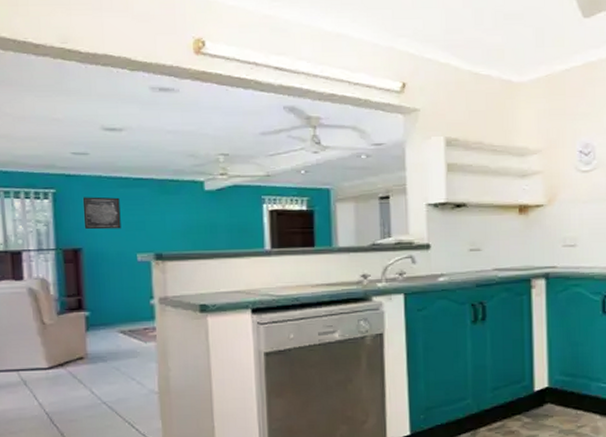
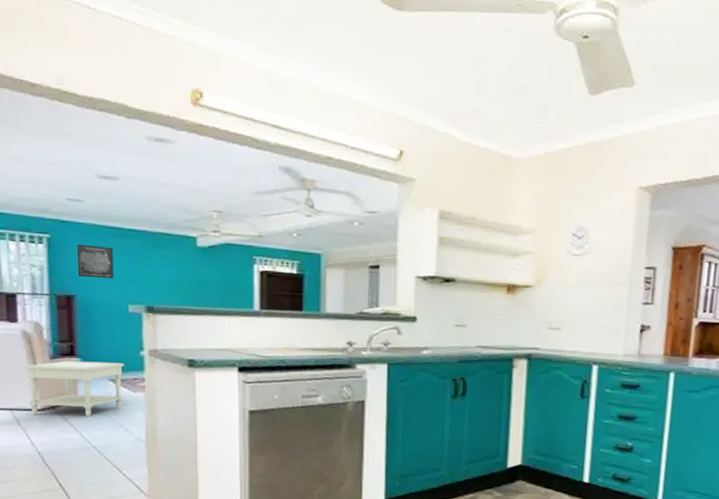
side table: none [31,313,134,374] -> present [24,360,124,417]

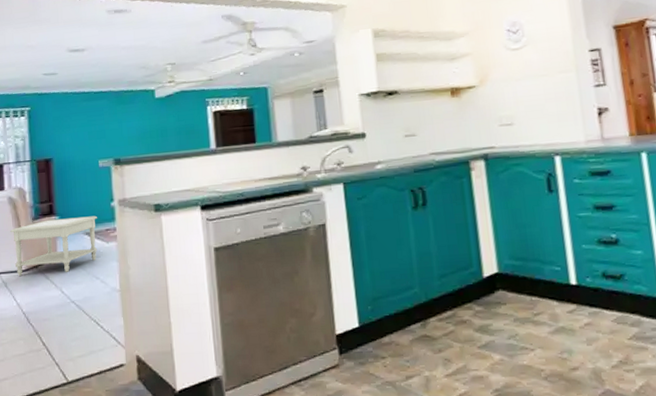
wall art: present [76,244,114,279] -> none [52,110,85,141]

